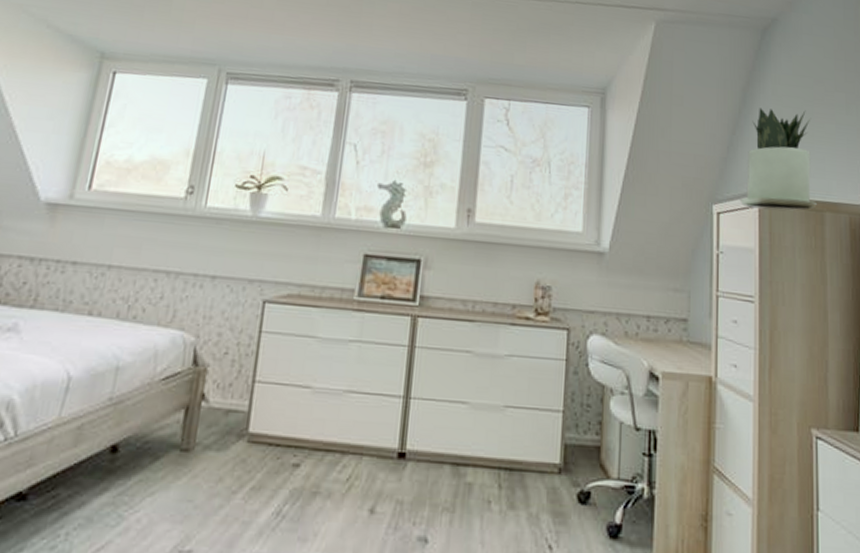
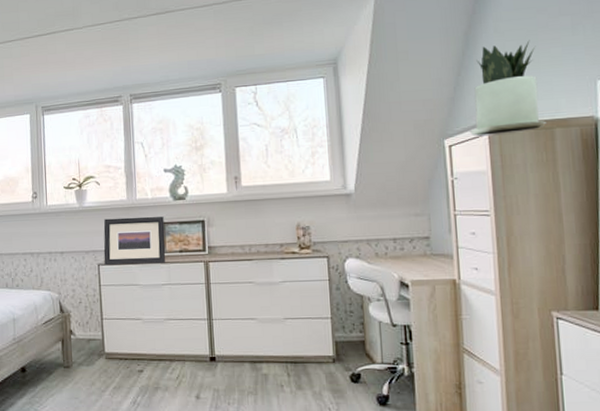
picture frame: none [272,238,368,311] -> present [103,216,166,266]

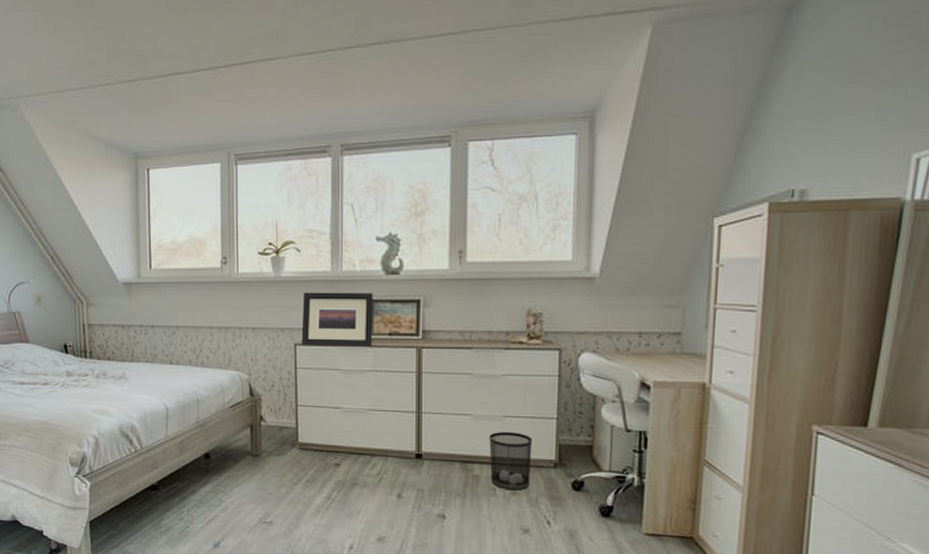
waste bin: none [273,333,313,386] -> present [489,432,532,491]
planter: present [469,40,547,137] -> none [745,98,844,217]

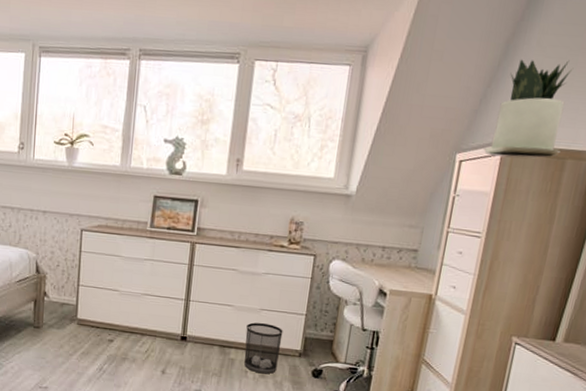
picture frame: present [301,292,373,347] -> none [87,183,157,238]
planter: none [745,98,844,217] -> present [483,59,574,159]

